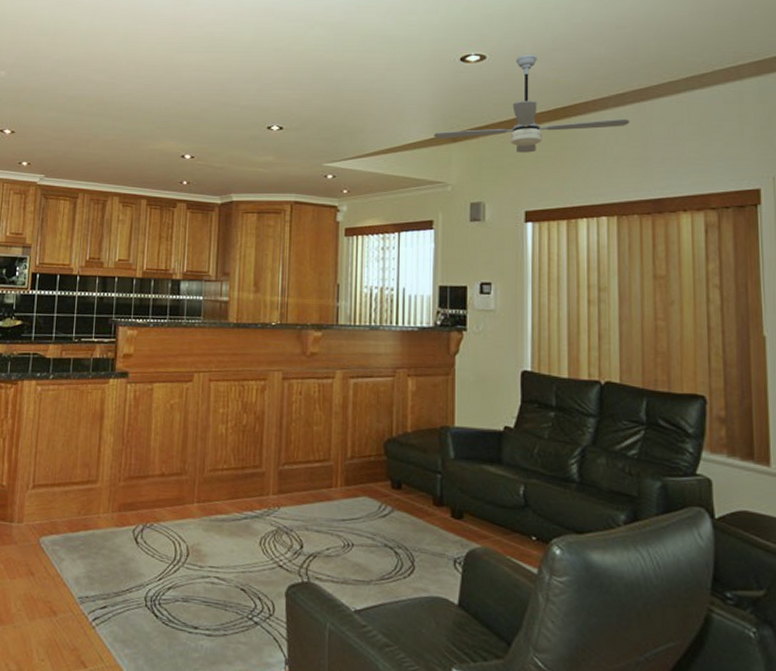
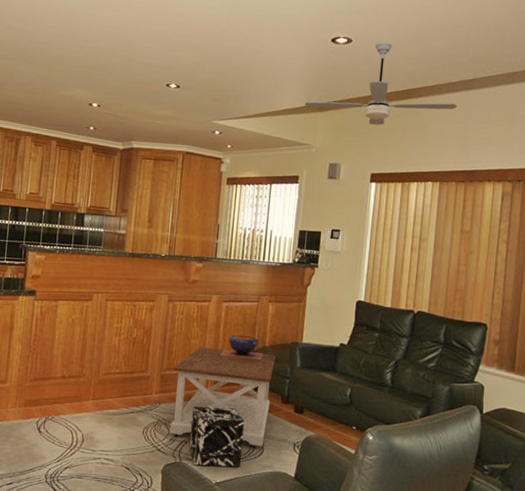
coffee table: none [293,434,421,563] -> present [170,347,275,446]
storage box: none [318,510,388,590] -> present [188,406,245,467]
decorative bowl: none [349,418,405,452] -> present [219,334,263,362]

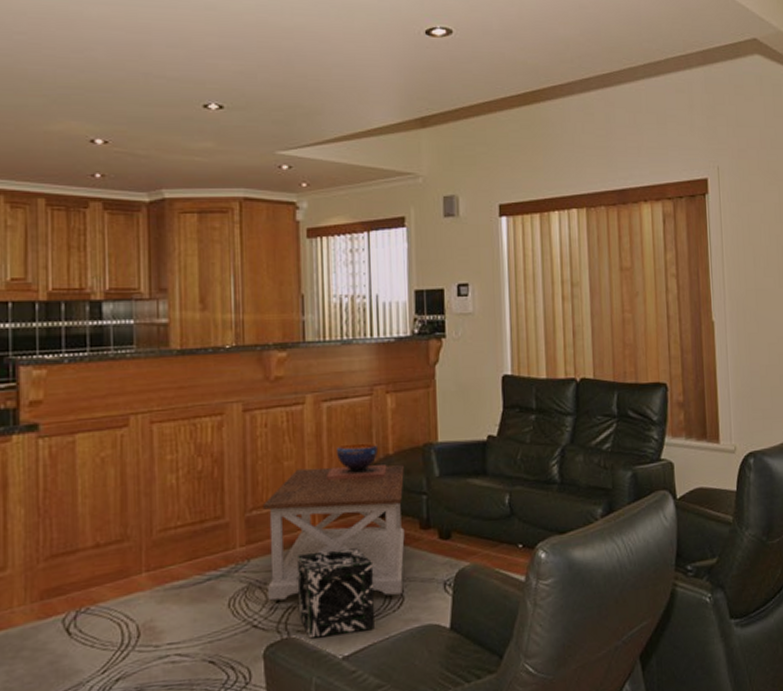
ceiling fan: present [305,41,458,125] -> none [401,30,595,141]

